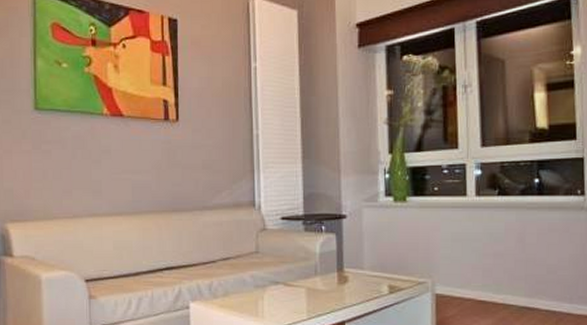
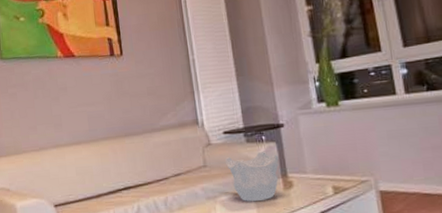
decorative bowl: none [280,243,337,294] -> present [225,152,279,201]

